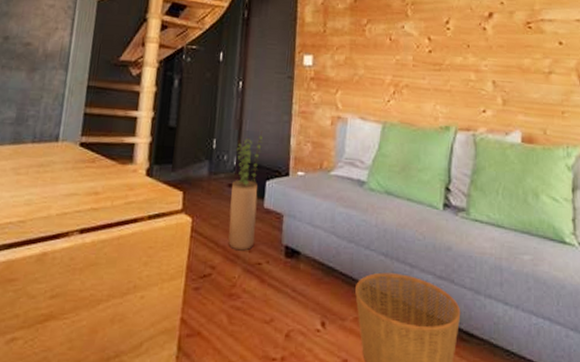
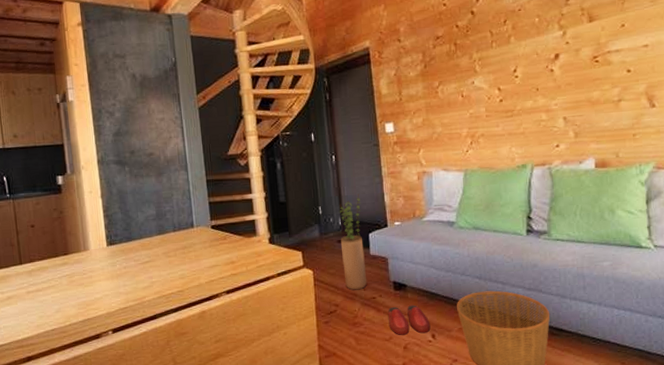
slippers: none [272,279,322,319] -> present [387,305,431,335]

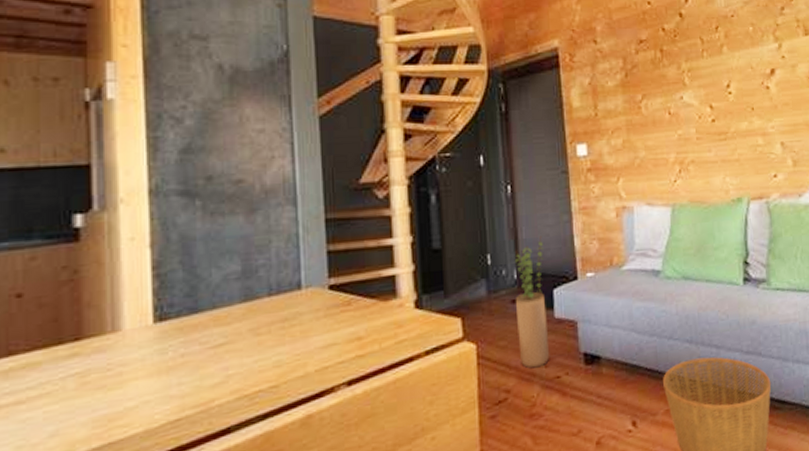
slippers: present [387,305,431,335] -> none [576,383,631,426]

